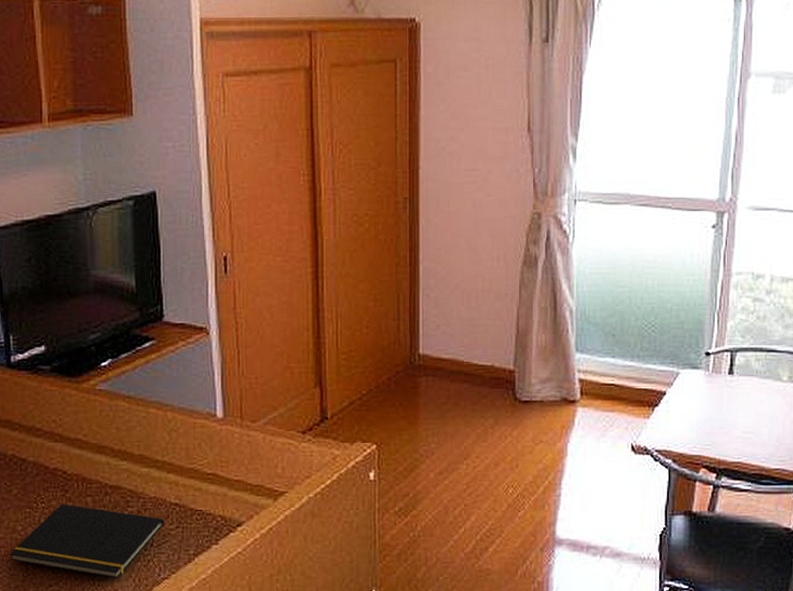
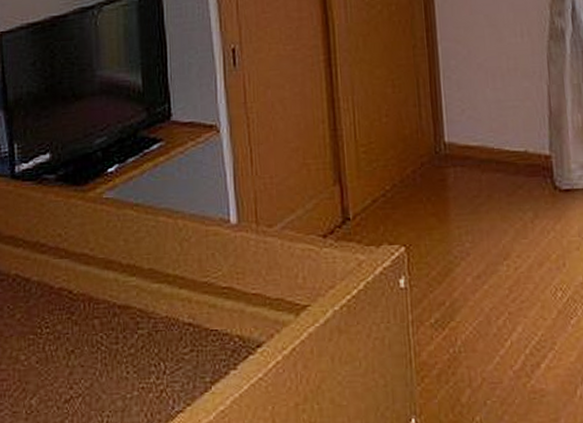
notepad: present [9,504,165,579] -> none [12,328,178,415]

